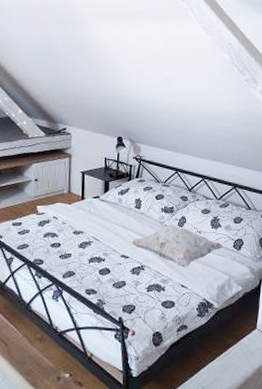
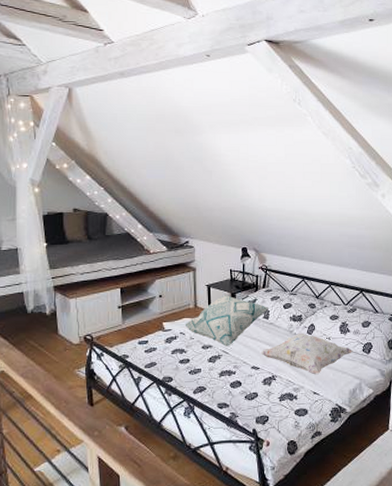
decorative pillow: none [58,183,142,234] -> present [184,295,270,347]

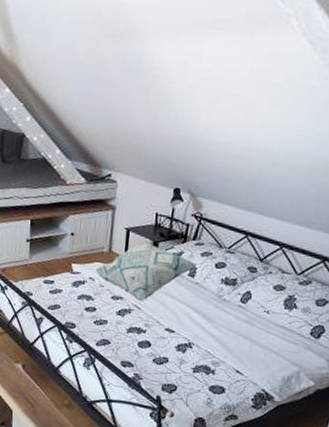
decorative pillow: present [261,333,353,375] -> none [179,299,297,351]

